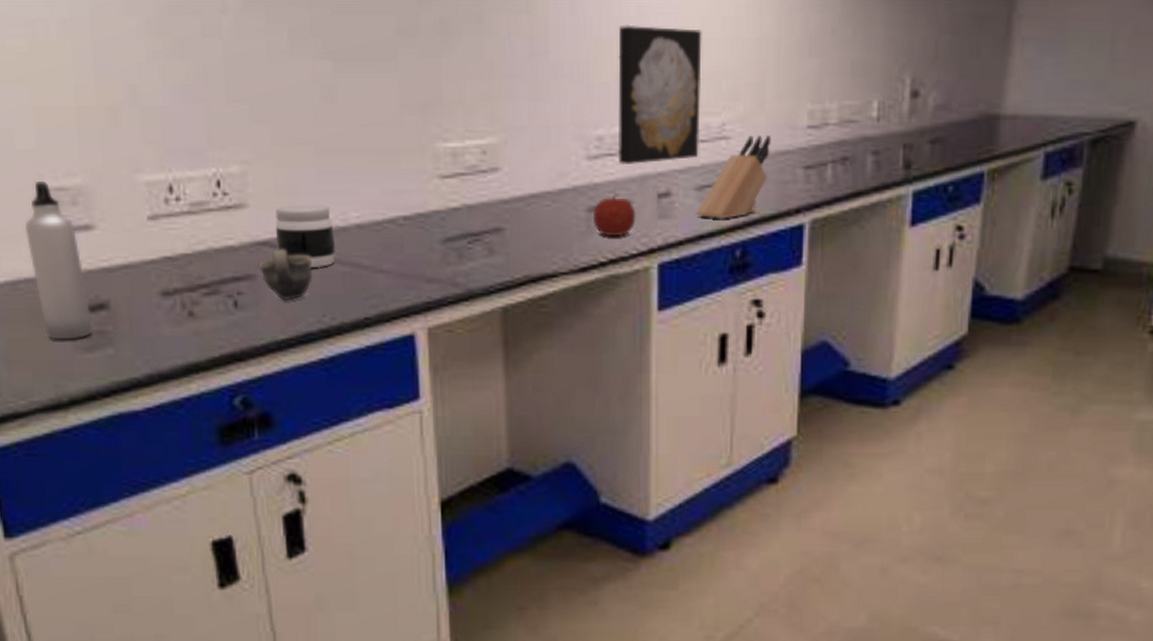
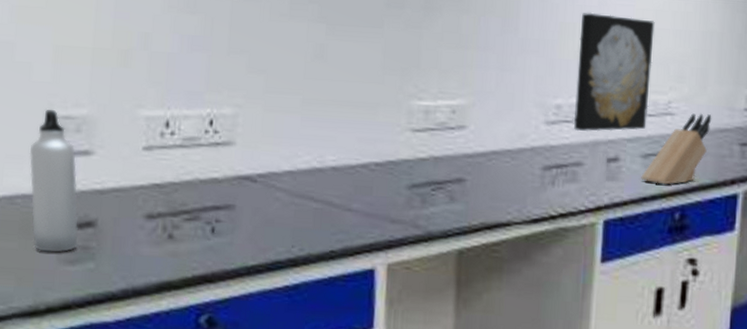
cup: present [257,249,313,301] -> none [237,184,288,231]
jar: present [275,203,335,269] -> none [256,144,311,203]
fruit: present [593,193,636,237] -> none [547,155,586,194]

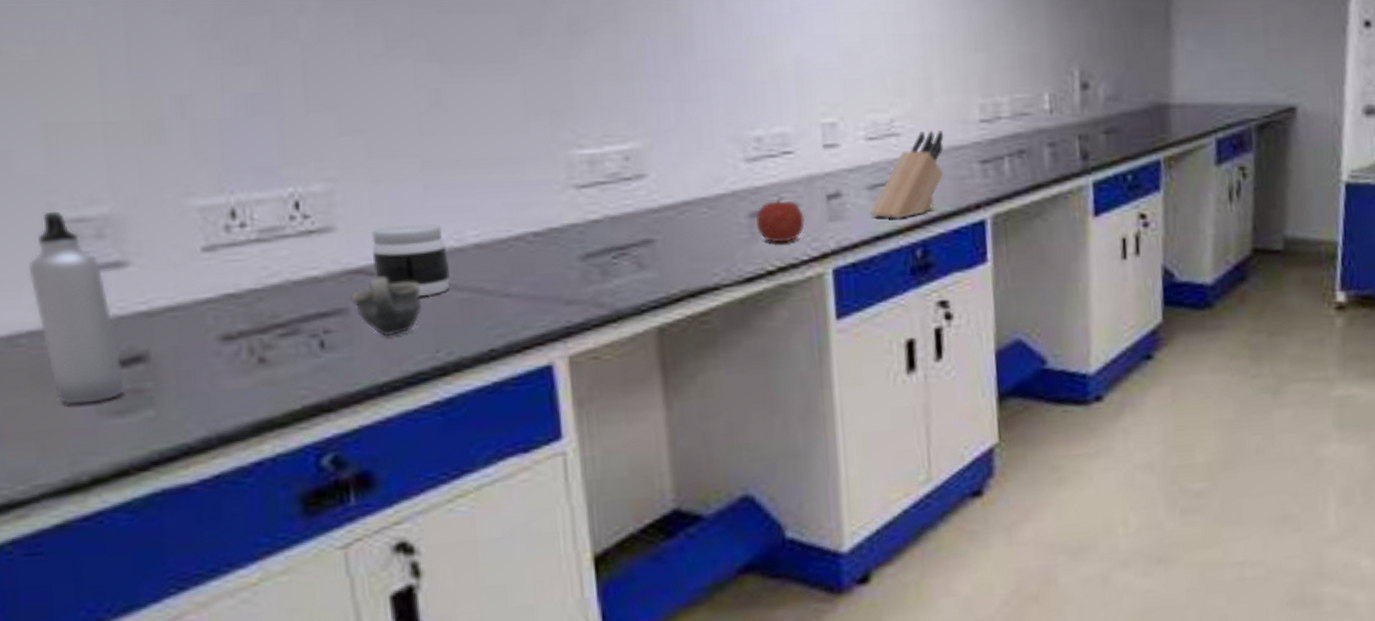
cup: none [237,184,288,231] -> present [350,277,423,337]
jar: none [256,144,311,203] -> present [372,223,450,297]
fruit: none [547,155,586,194] -> present [756,196,805,243]
wall art: present [573,12,655,132] -> none [772,21,868,166]

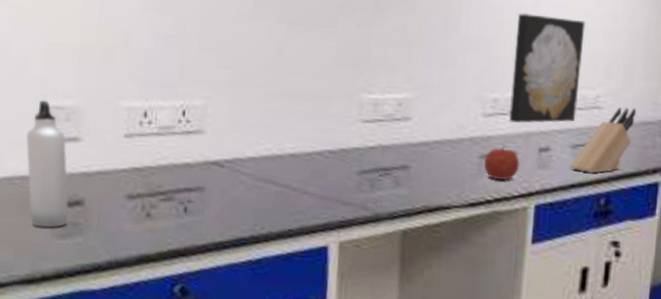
cup: present [350,277,423,337] -> none [207,168,251,211]
jar: present [372,223,450,297] -> none [223,133,272,186]
wall art: none [772,21,868,166] -> present [508,13,586,124]

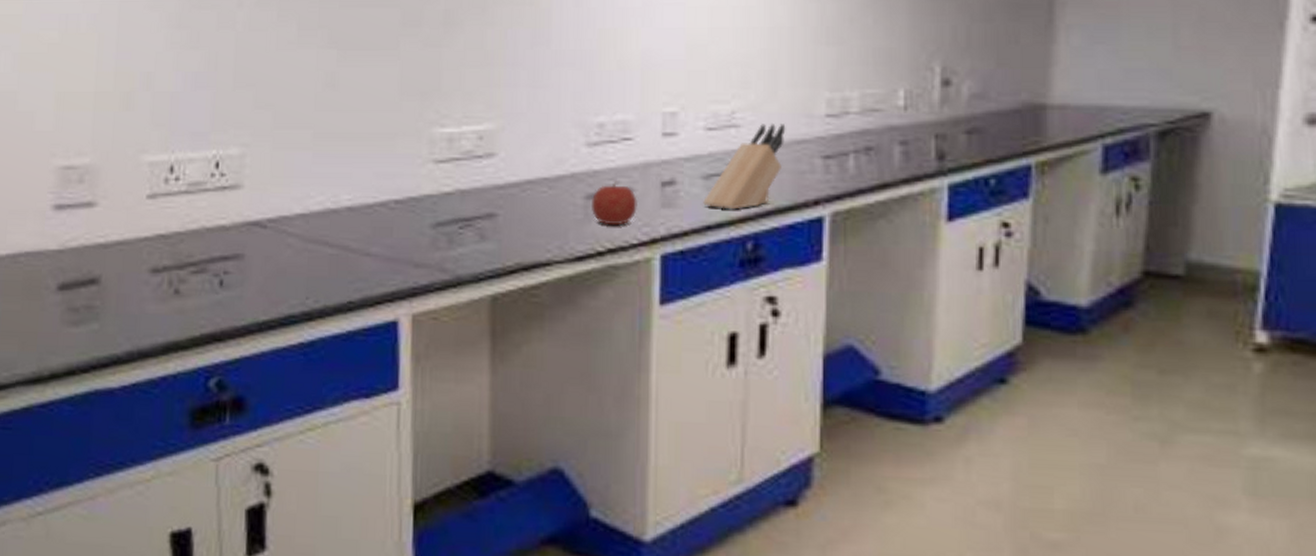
water bottle: present [26,100,69,228] -> none [32,159,83,313]
wall art: present [508,13,586,124] -> none [619,15,710,152]

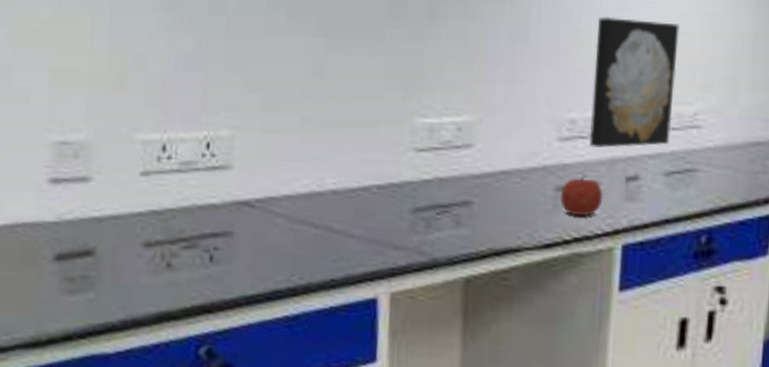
wall art: none [619,15,710,152] -> present [589,16,680,148]
knife block: present [703,122,786,210] -> none [663,125,743,205]

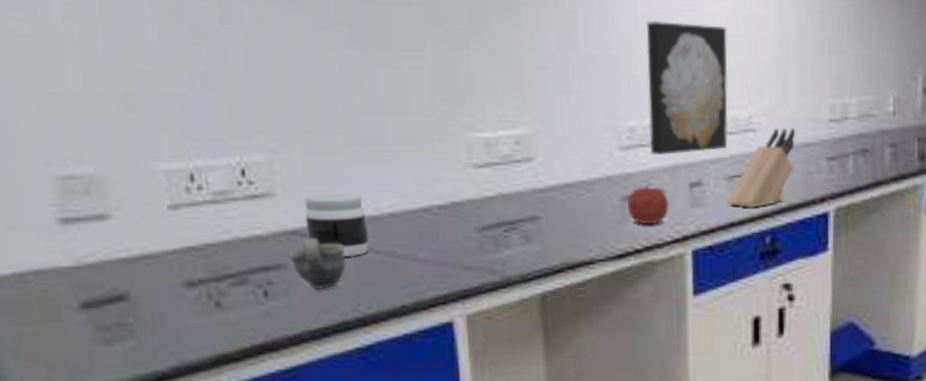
cup: none [235,209,287,259] -> present [287,238,347,290]
jar: none [254,167,311,229] -> present [304,192,369,258]
knife block: none [663,125,743,205] -> present [727,127,796,208]

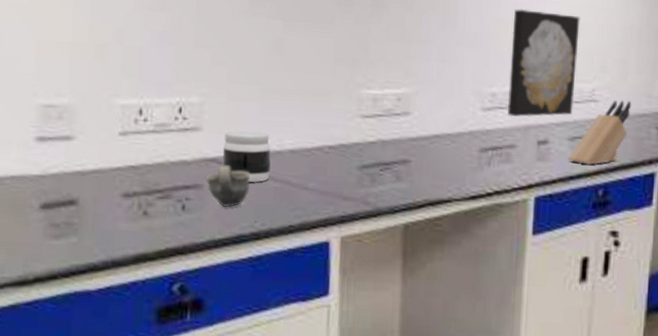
fruit: present [628,183,669,225] -> none [484,139,519,173]

